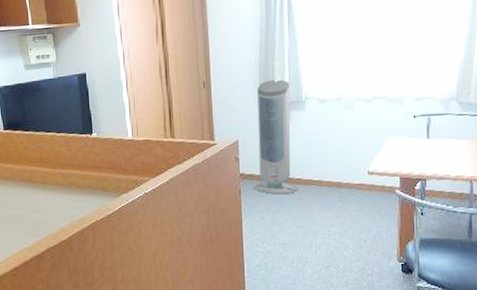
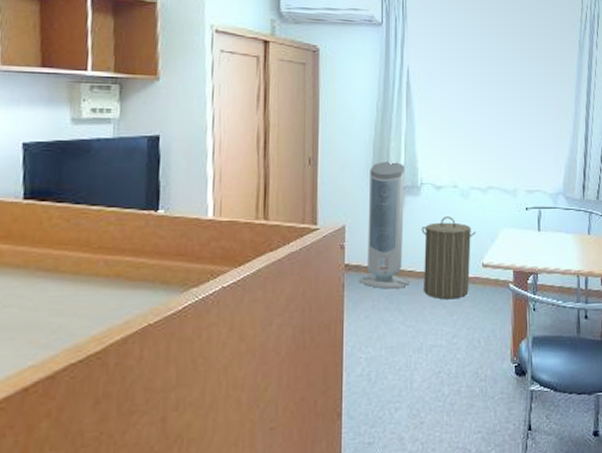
laundry hamper: none [307,128,361,204] -> present [421,217,476,300]

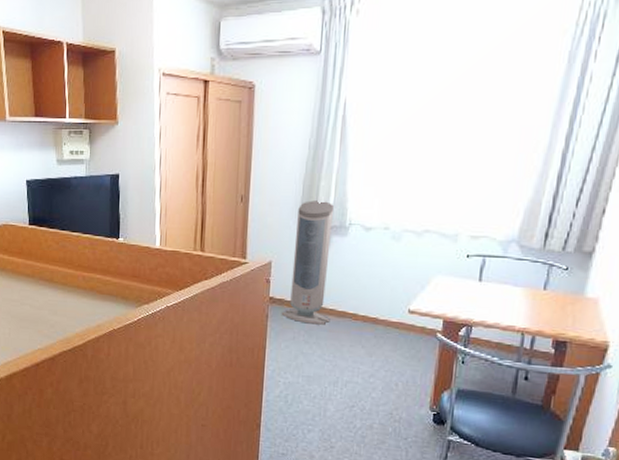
laundry hamper: present [421,217,476,300] -> none [344,259,405,341]

